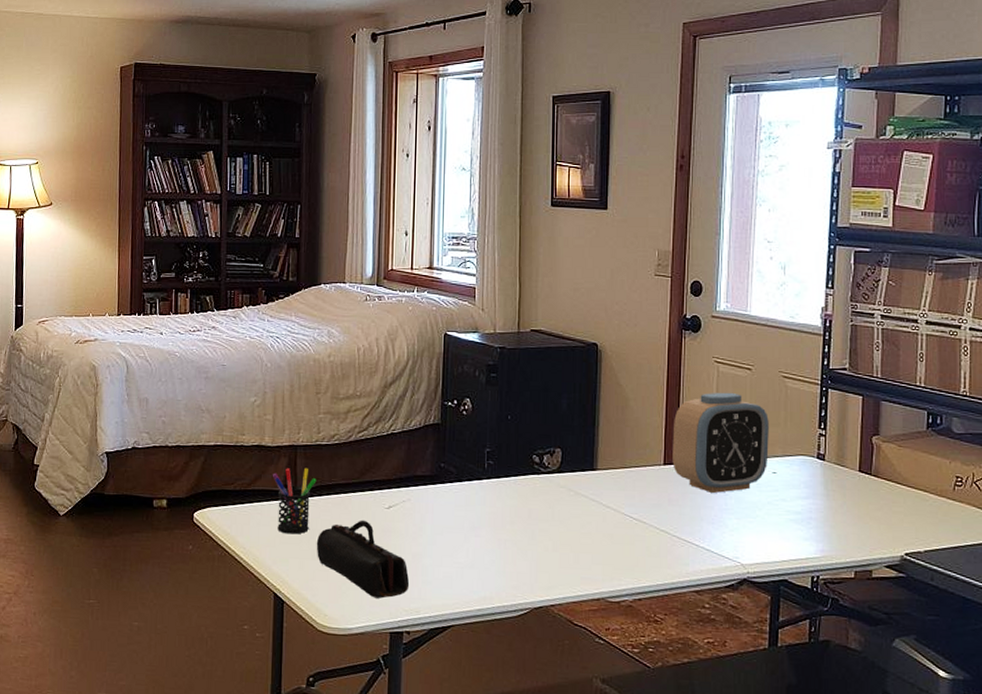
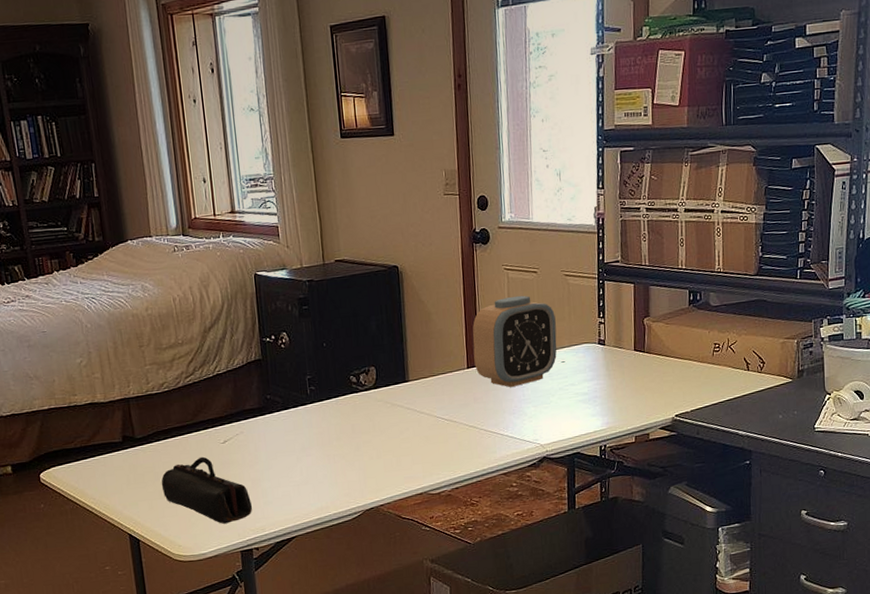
pen holder: present [272,467,317,535] -> none [109,417,153,480]

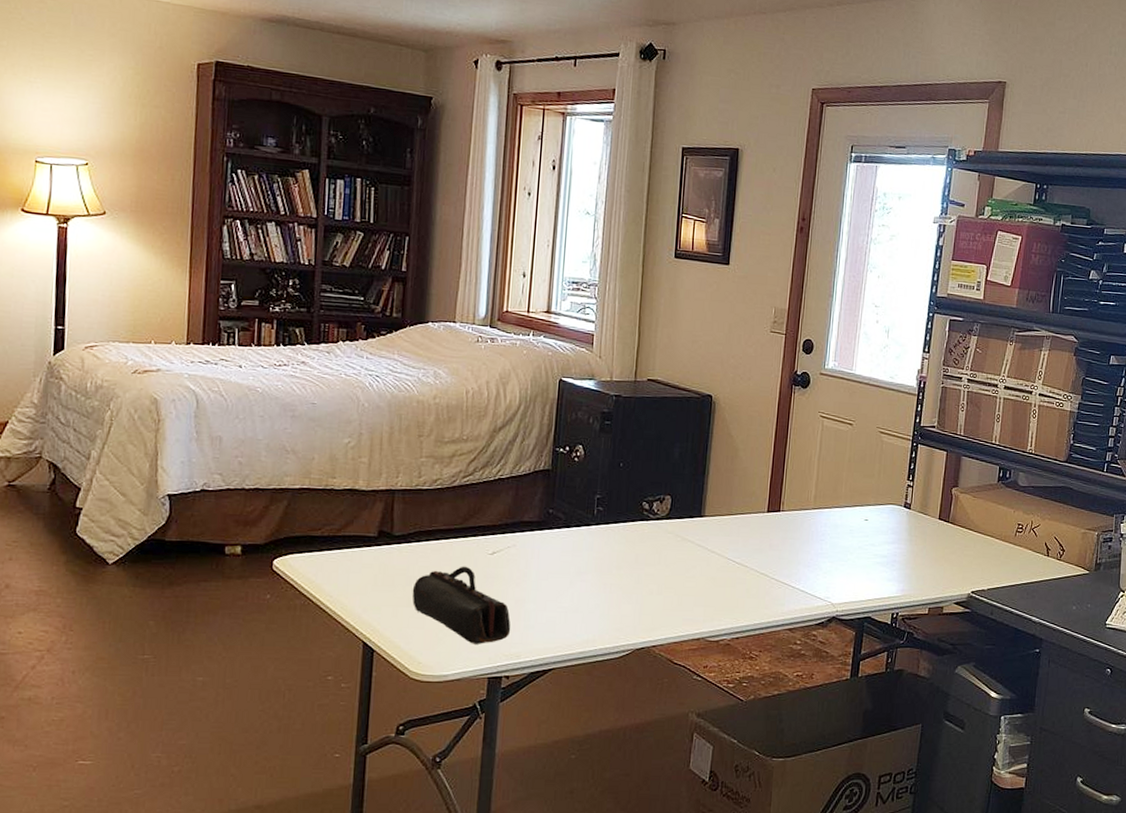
alarm clock: present [472,295,557,388] -> none [775,445,865,539]

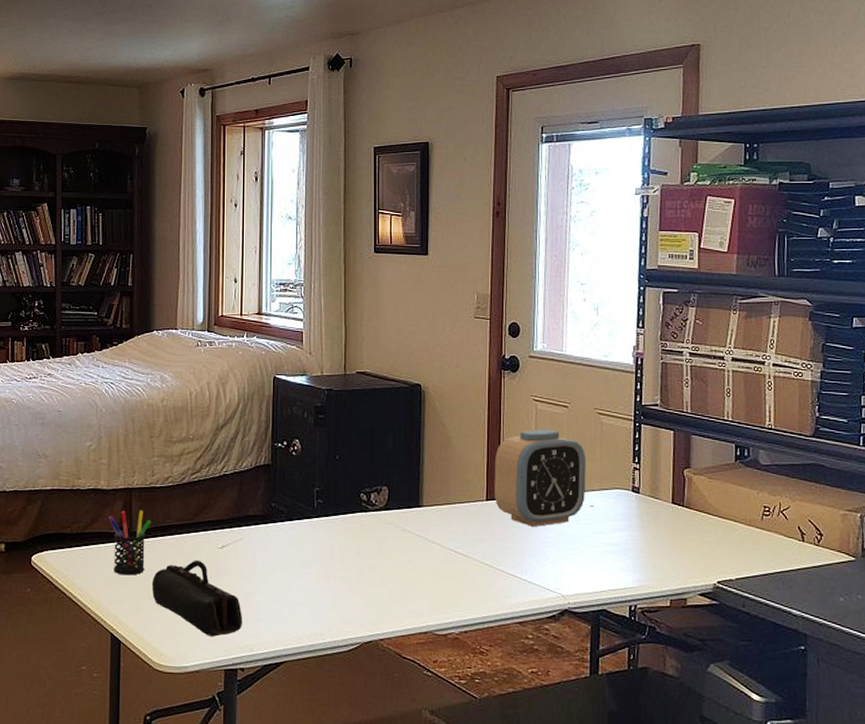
pen holder: none [365,513,416,582] -> present [107,510,151,576]
alarm clock: none [775,445,865,539] -> present [494,429,586,528]

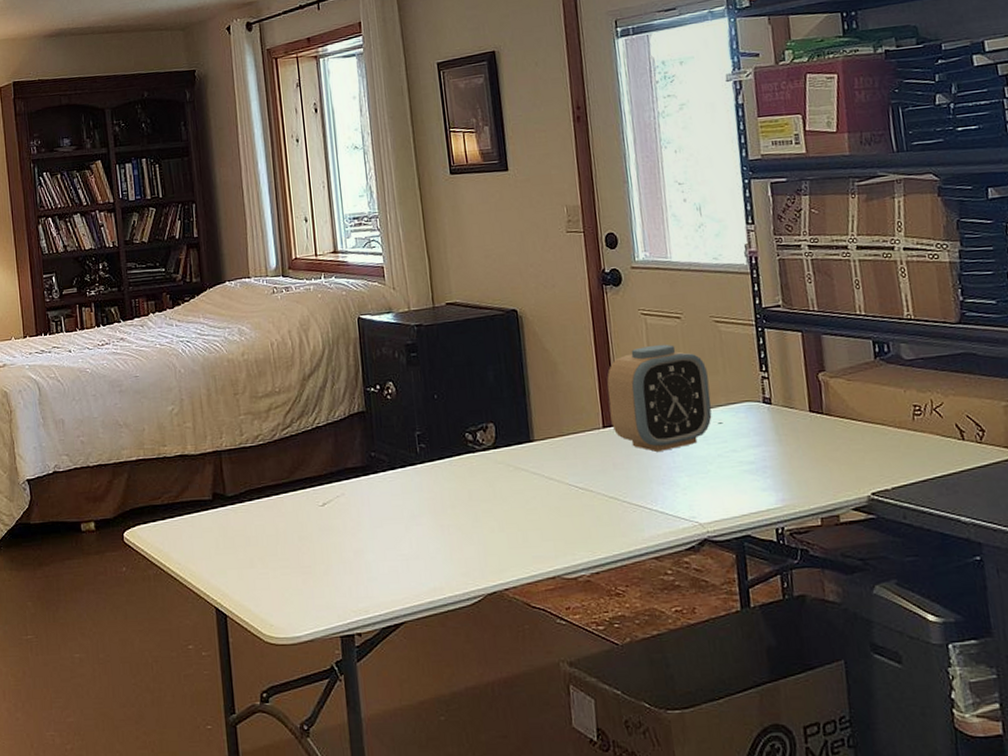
pen holder: present [107,510,151,576] -> none [199,472,246,544]
pencil case: present [151,560,243,637] -> none [252,520,355,602]

